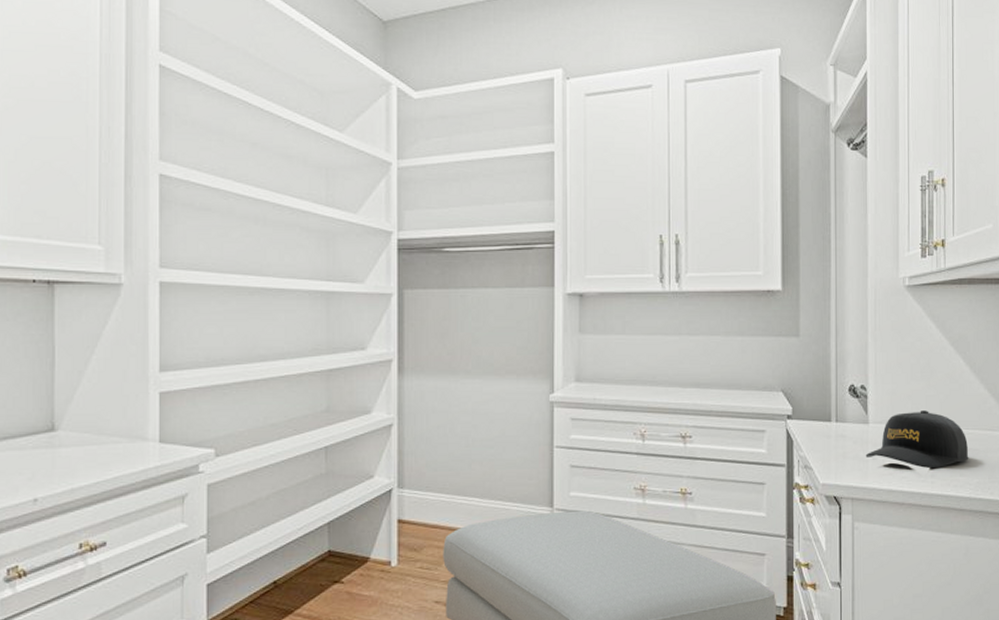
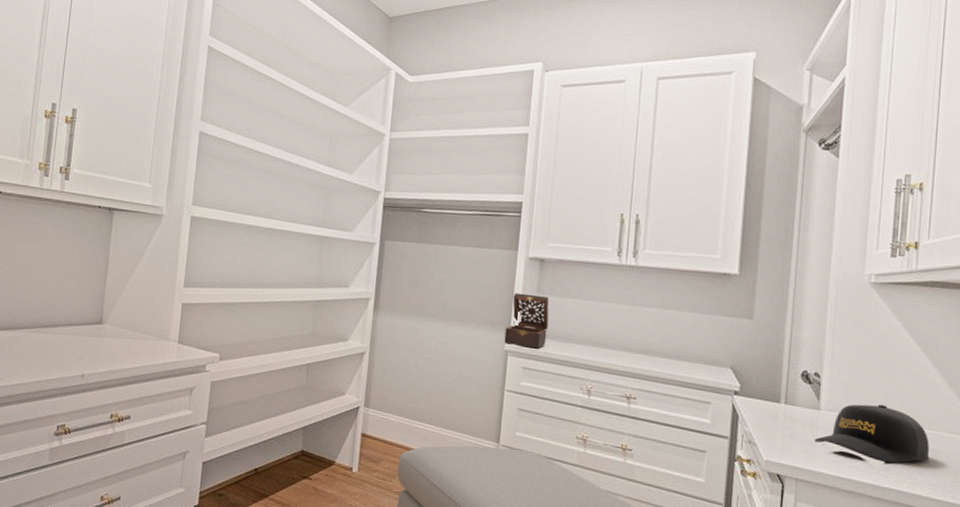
jewelry box: none [548,335,595,396] -> present [504,293,549,349]

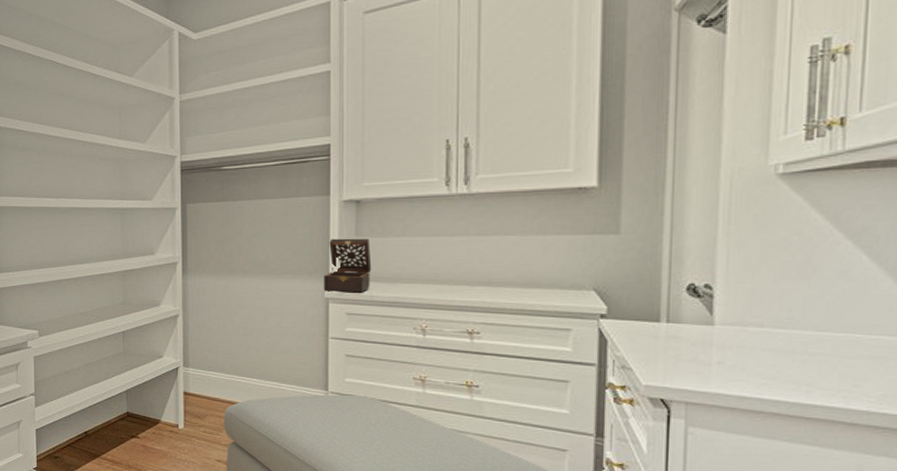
baseball cap: present [814,404,930,464] -> none [707,312,870,377]

